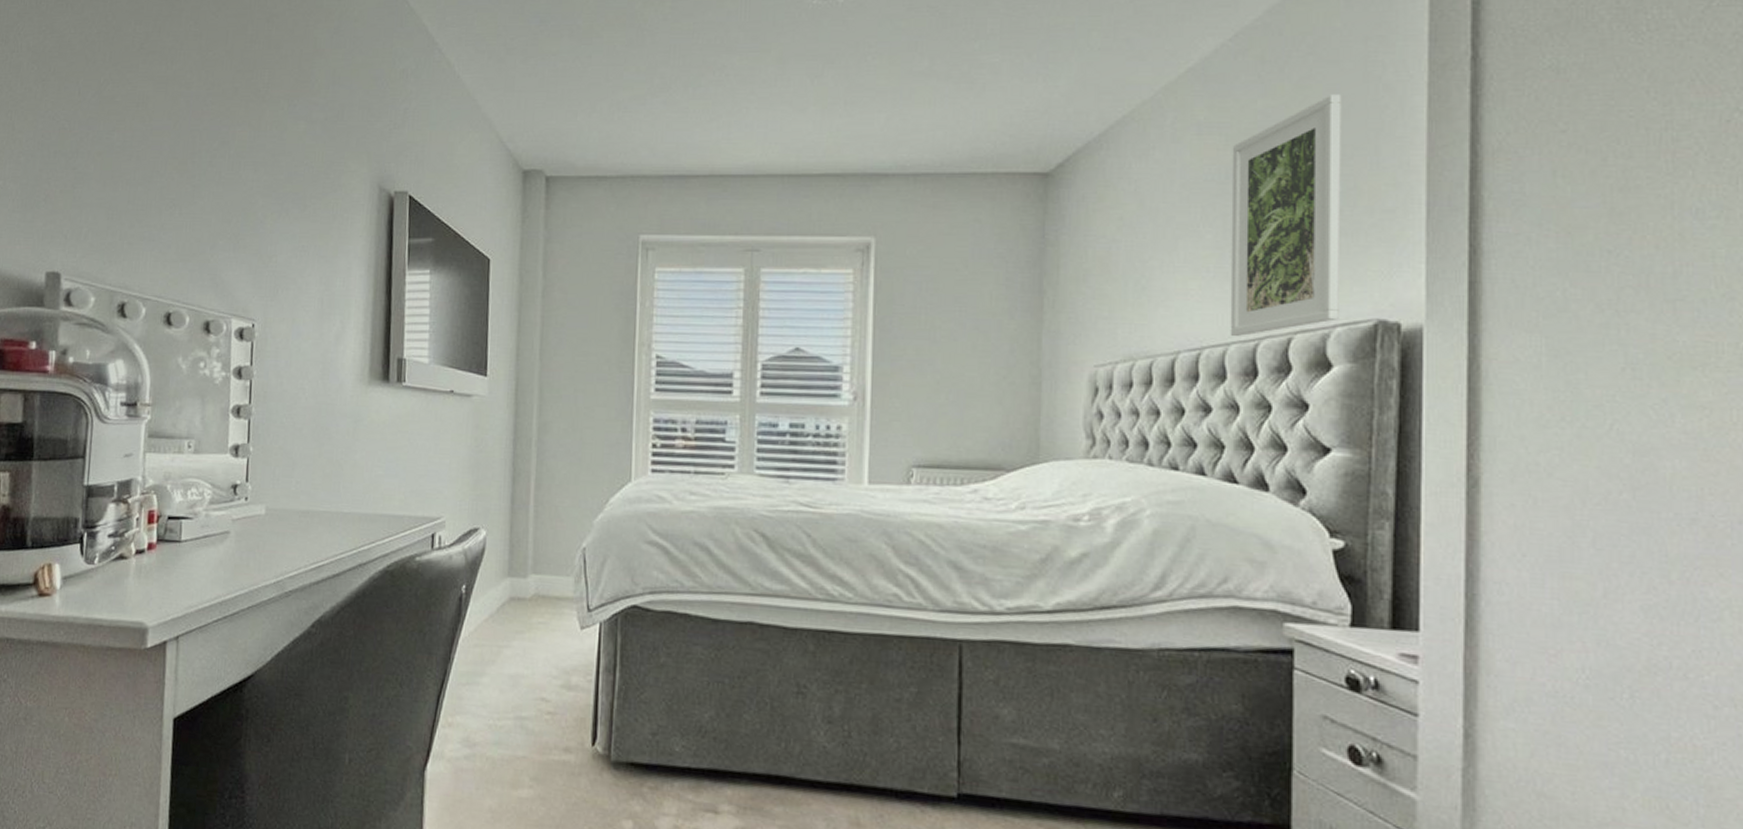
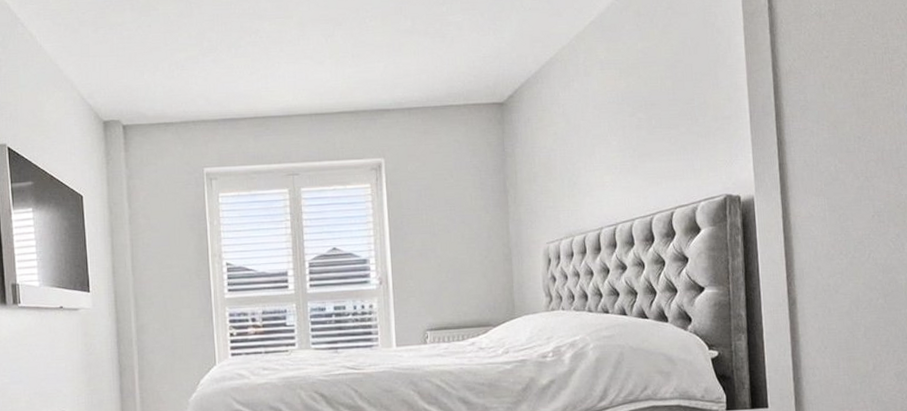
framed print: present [1230,94,1342,337] -> none [624,37,702,214]

